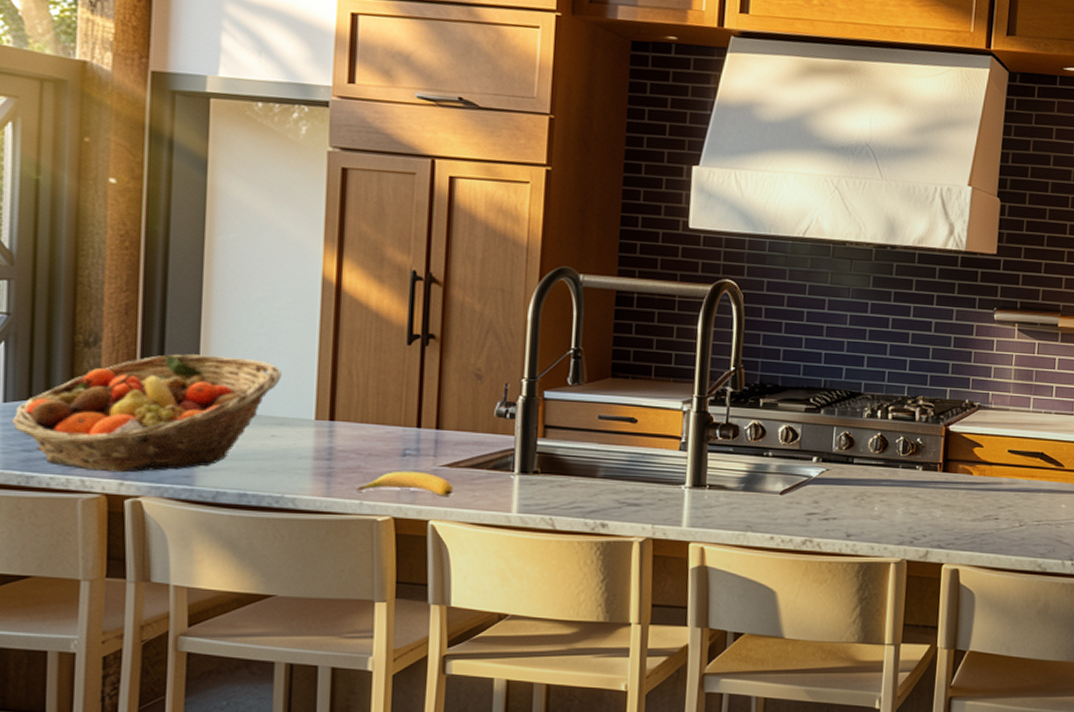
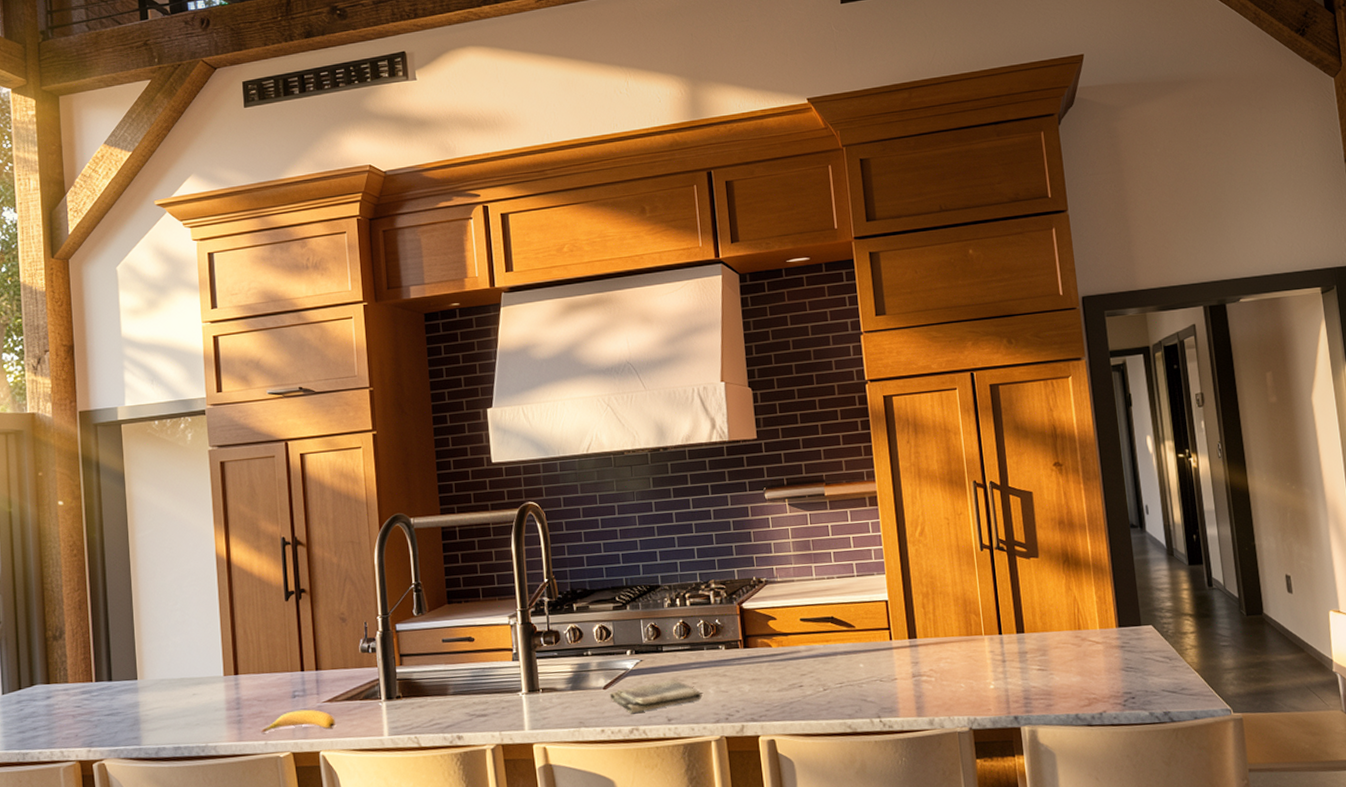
fruit basket: present [11,353,282,473] -> none [8,632,195,743]
dish towel: none [785,494,889,524] -> present [609,679,703,713]

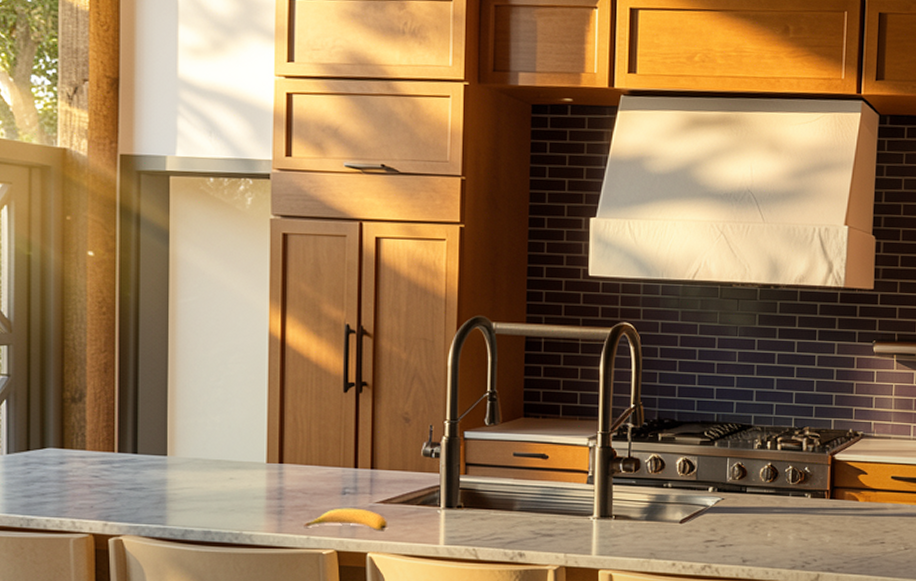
dish towel: present [609,679,703,713] -> none [685,521,781,550]

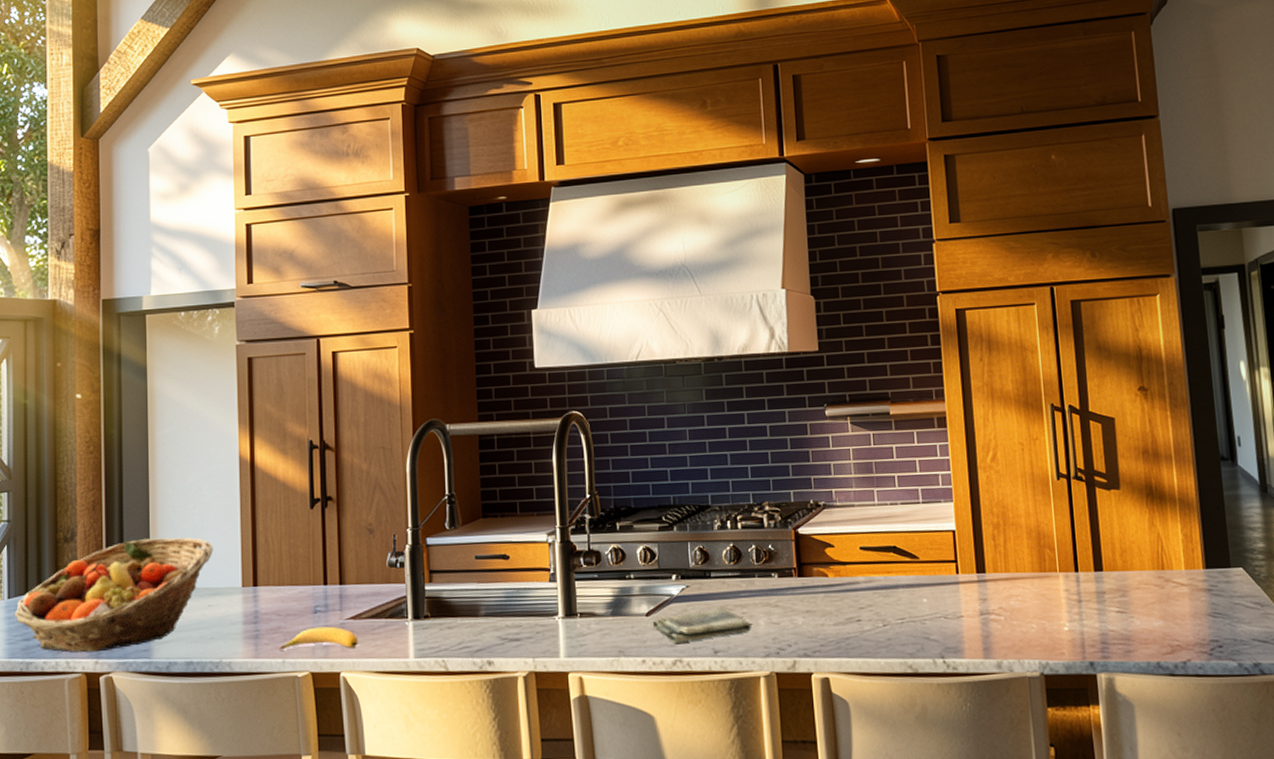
fruit basket: none [13,406,237,515] -> present [14,537,213,653]
dish towel: none [685,521,781,550] -> present [652,608,752,643]

